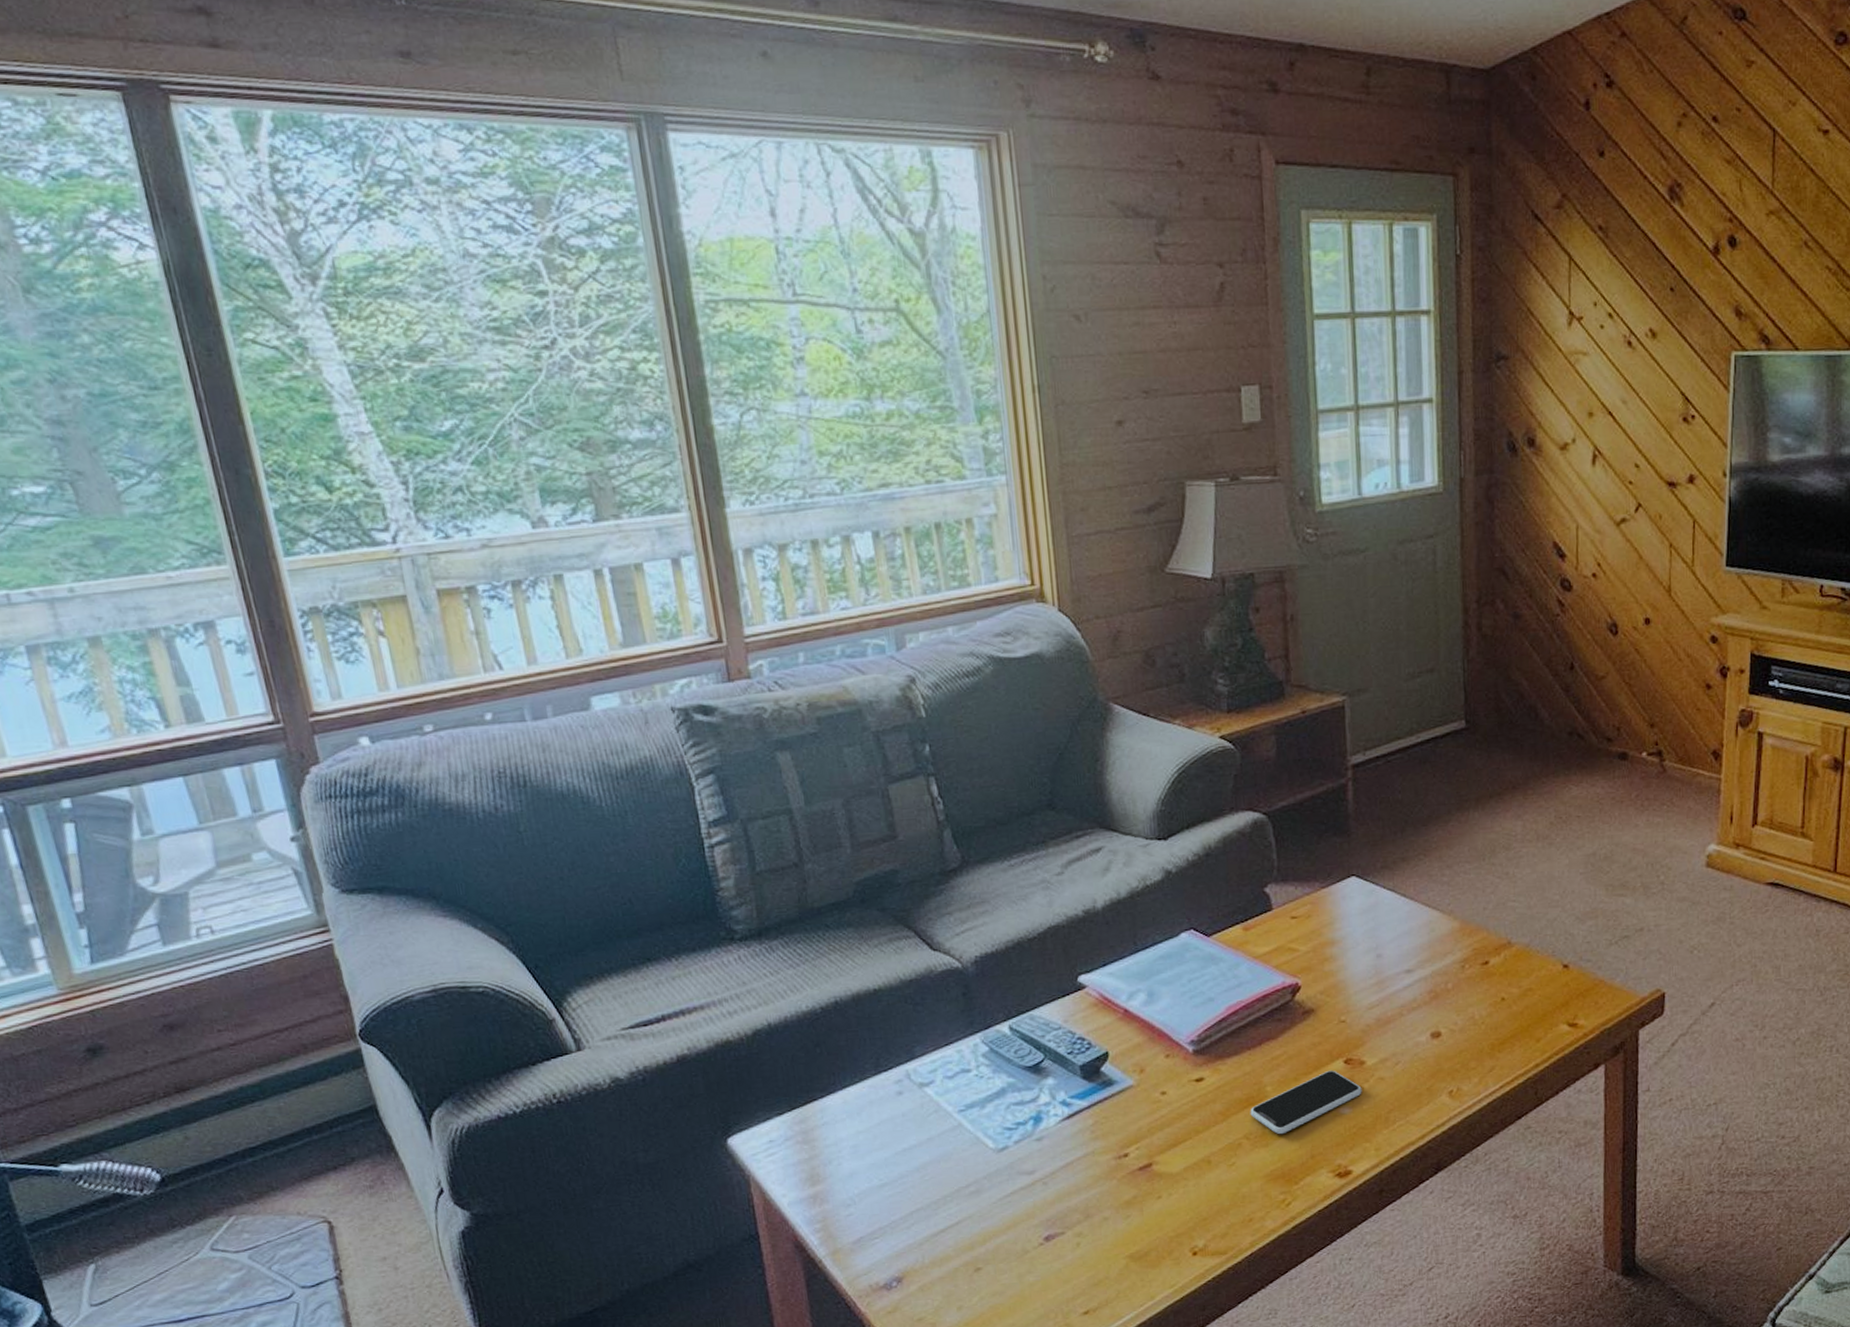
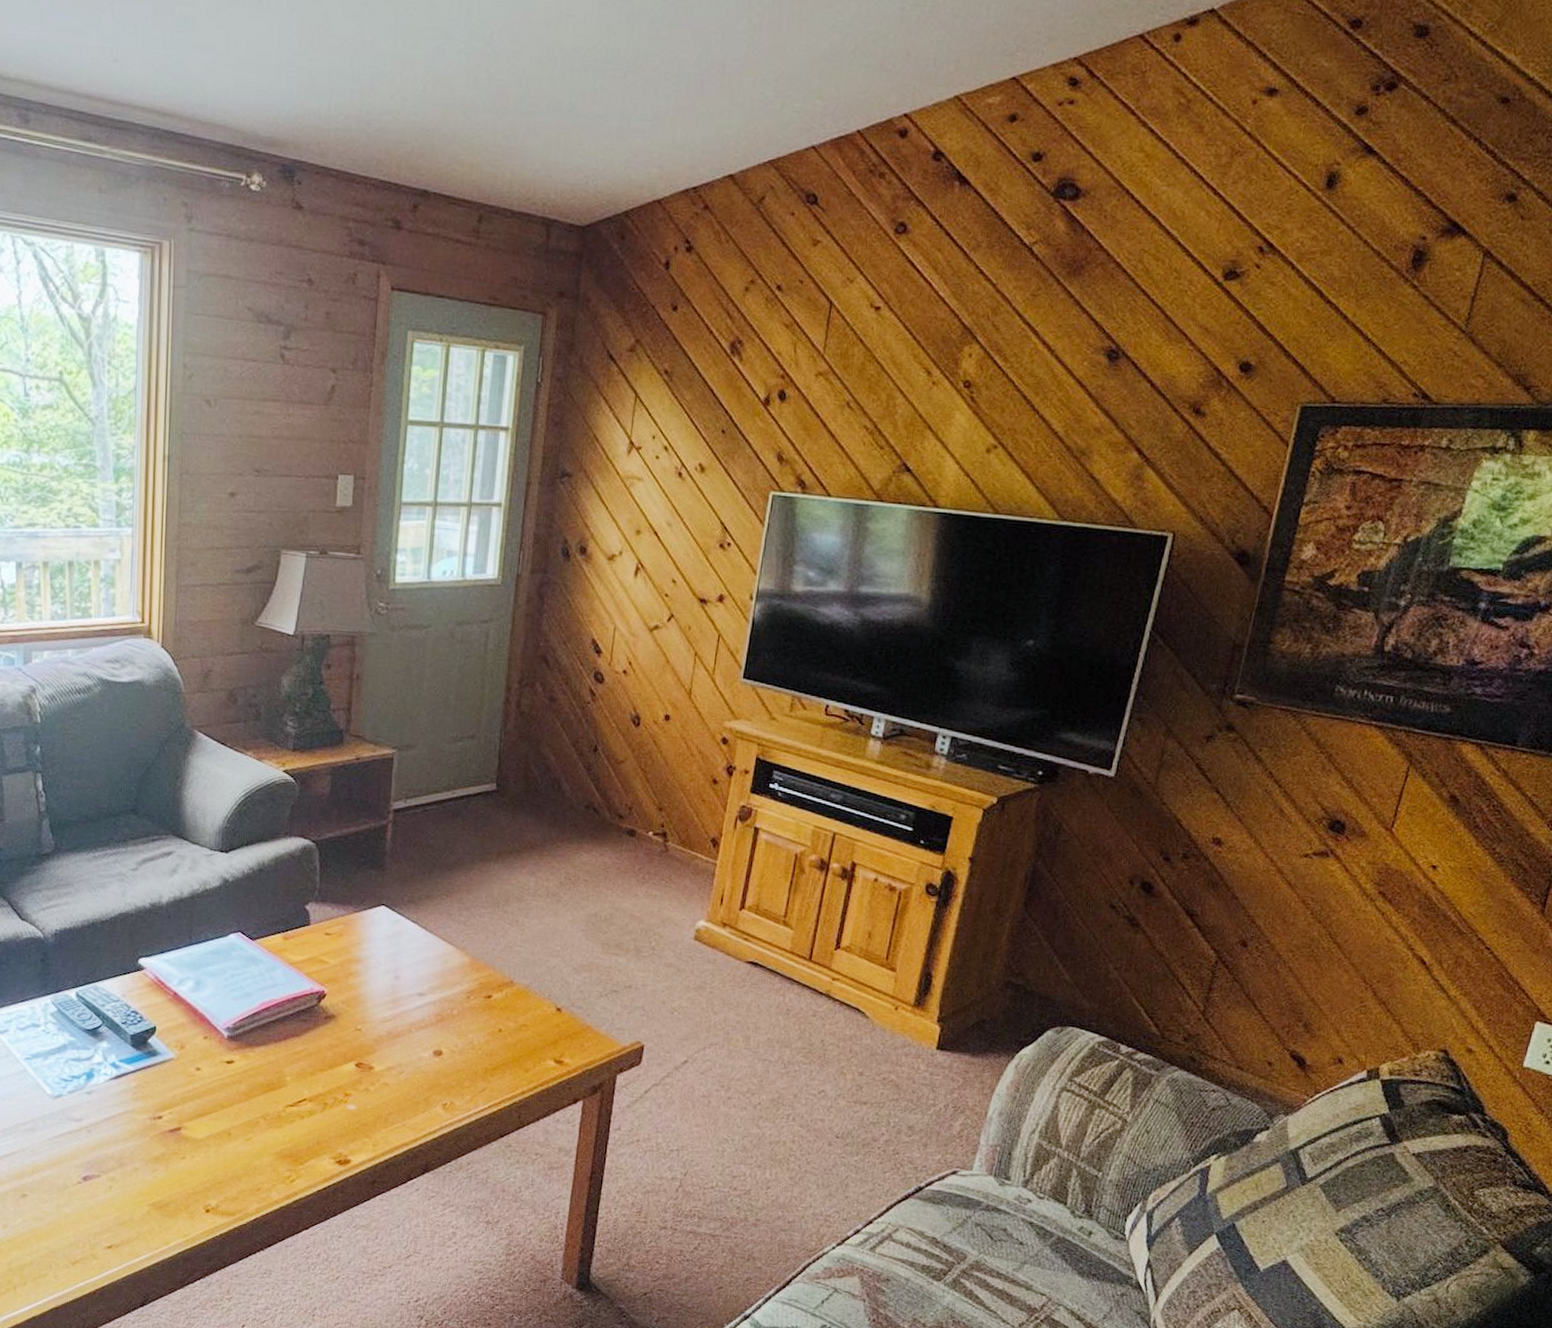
smartphone: present [1250,1070,1362,1135] -> none [269,1070,368,1120]

